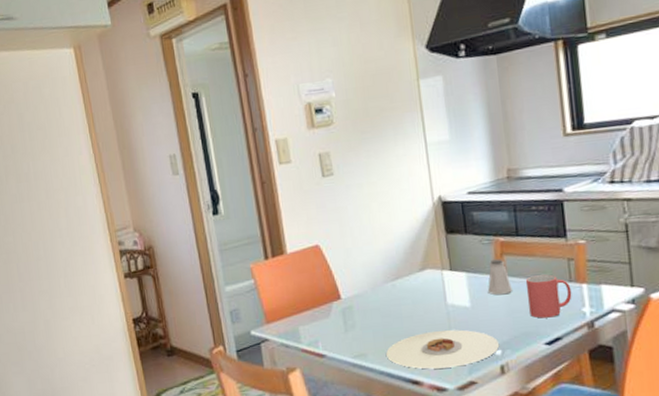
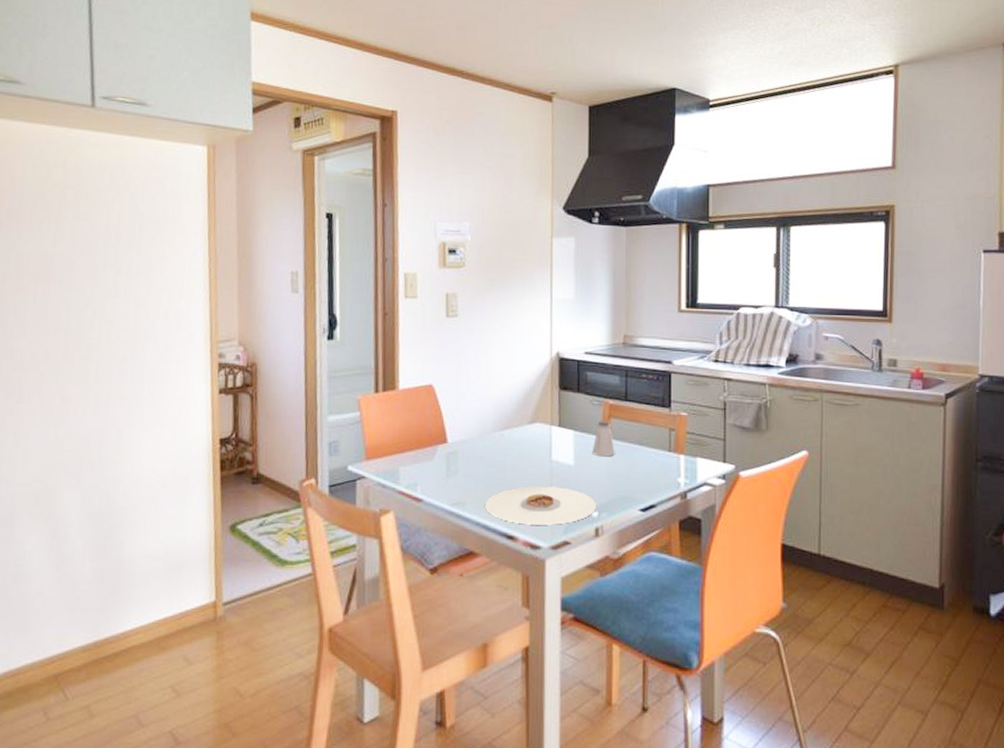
mug: present [525,274,572,319] -> none [628,441,670,484]

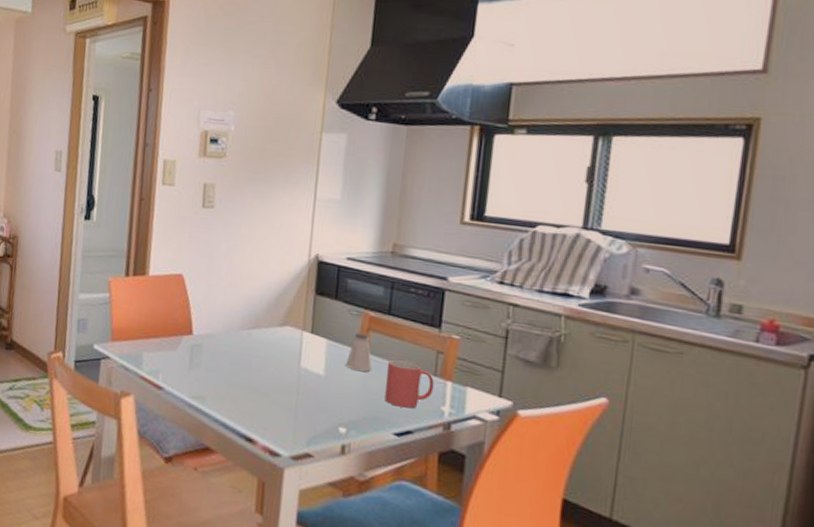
plate: present [485,487,597,525] -> none [226,390,346,435]
mug: none [628,441,670,484] -> present [385,359,435,409]

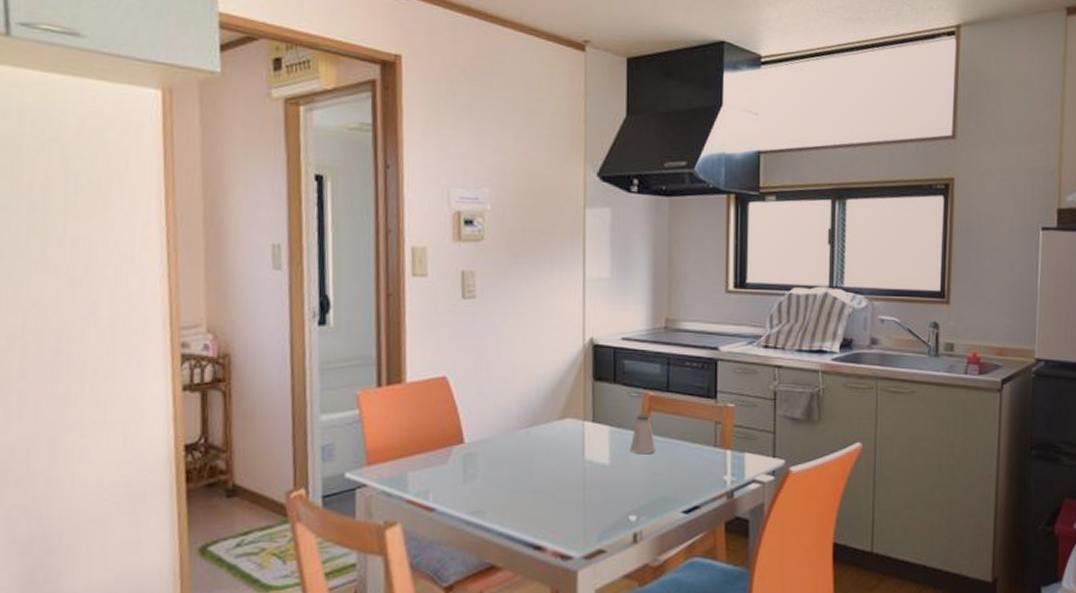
mug: present [385,359,435,409] -> none [670,436,715,484]

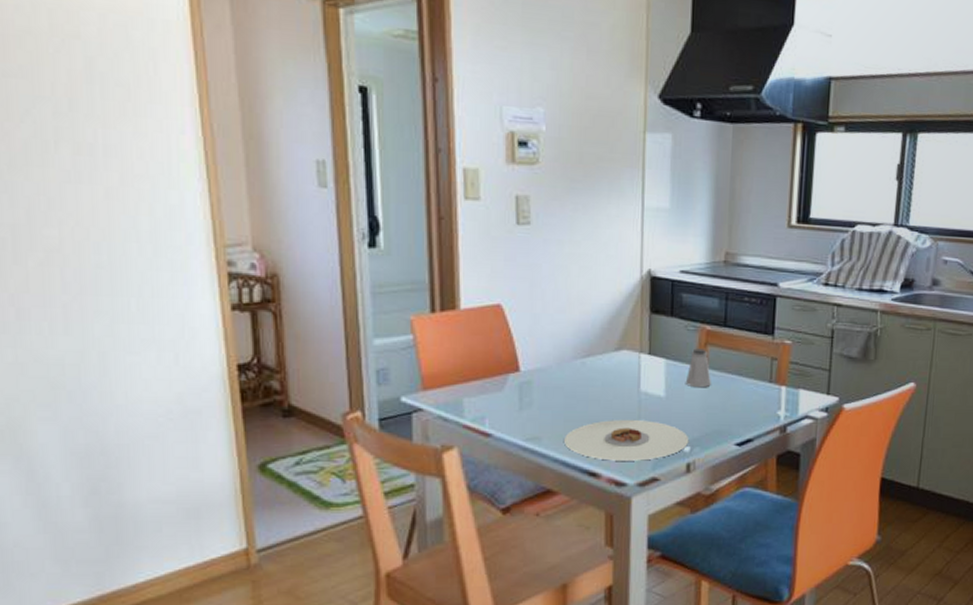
plate: none [509,490,635,533] -> present [564,420,689,461]

